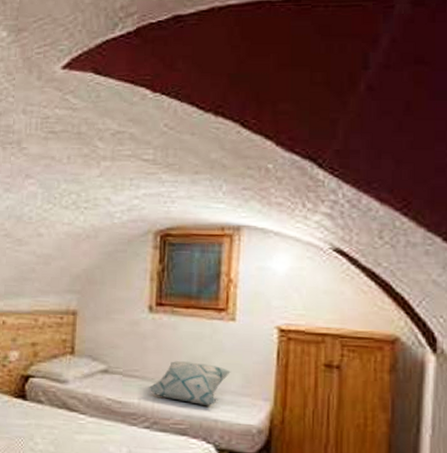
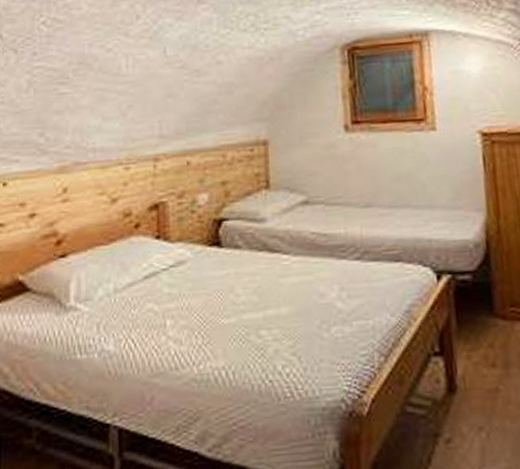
decorative pillow: present [149,361,232,405] -> none [354,180,440,226]

